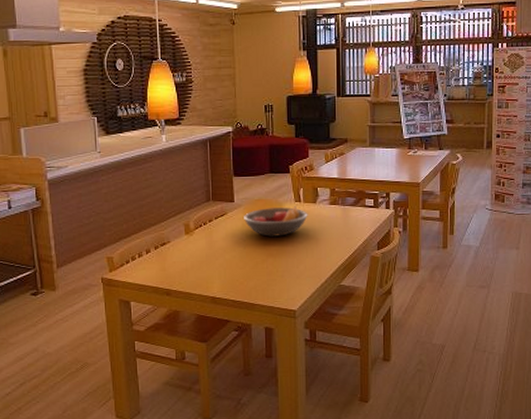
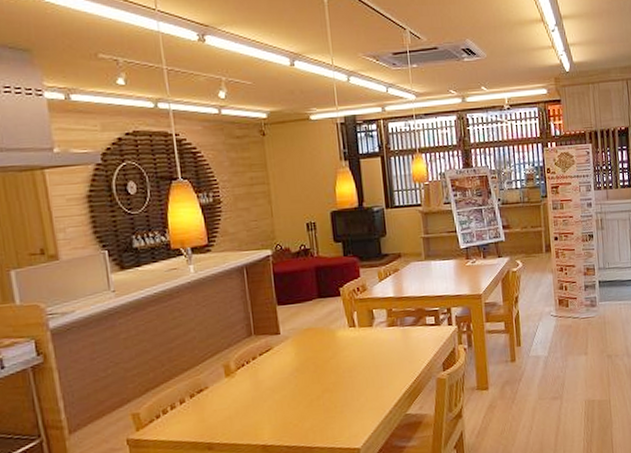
fruit bowl: present [243,206,308,237] -> none [291,332,365,369]

